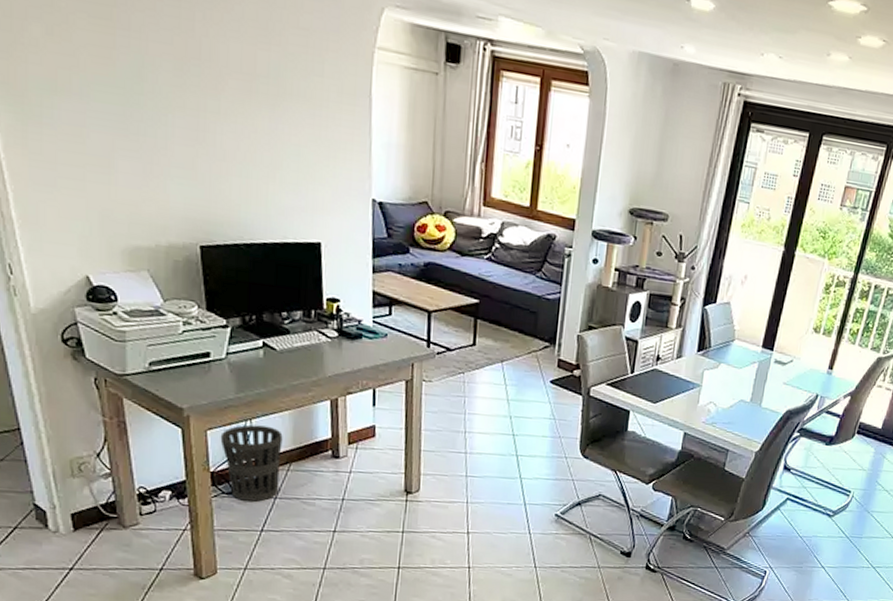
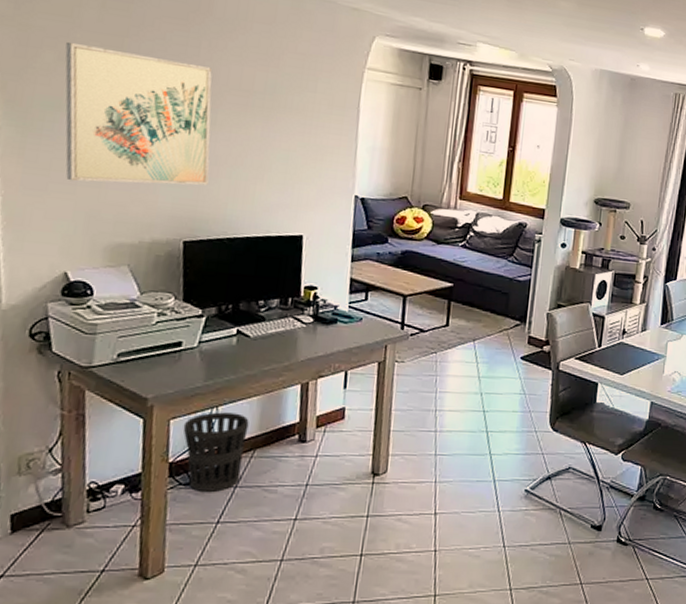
wall art: none [52,12,219,184] -> present [65,41,213,186]

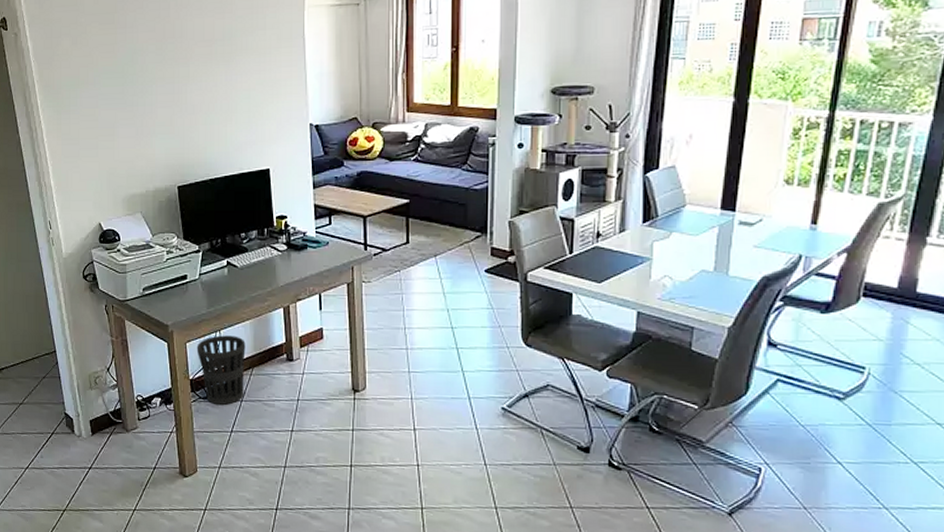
wall art: present [65,41,213,186] -> none [76,25,190,146]

